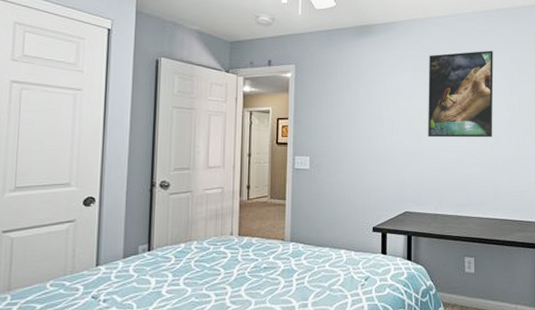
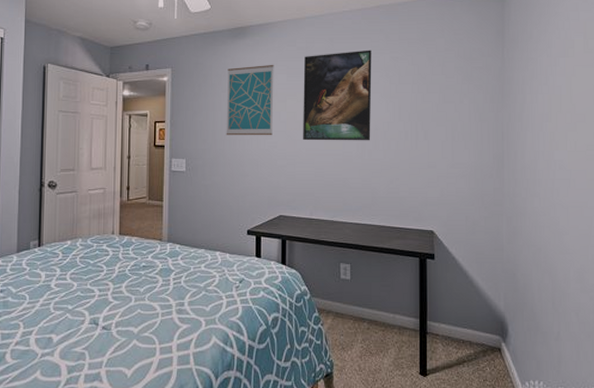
wall art: none [351,62,400,133] -> present [226,64,274,136]

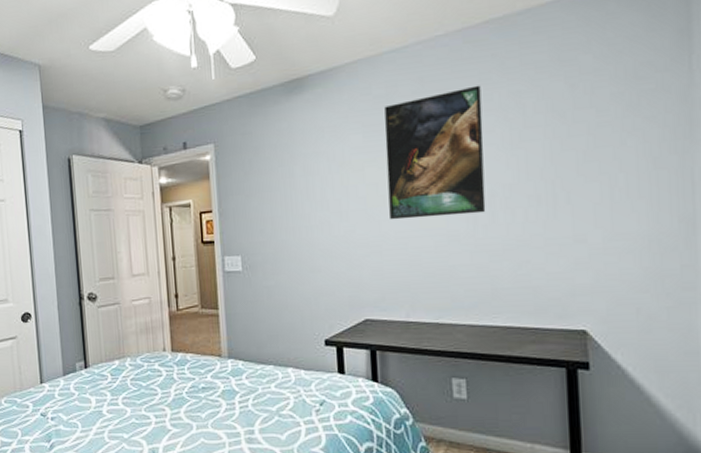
wall art: present [226,64,274,136] -> none [284,122,349,222]

